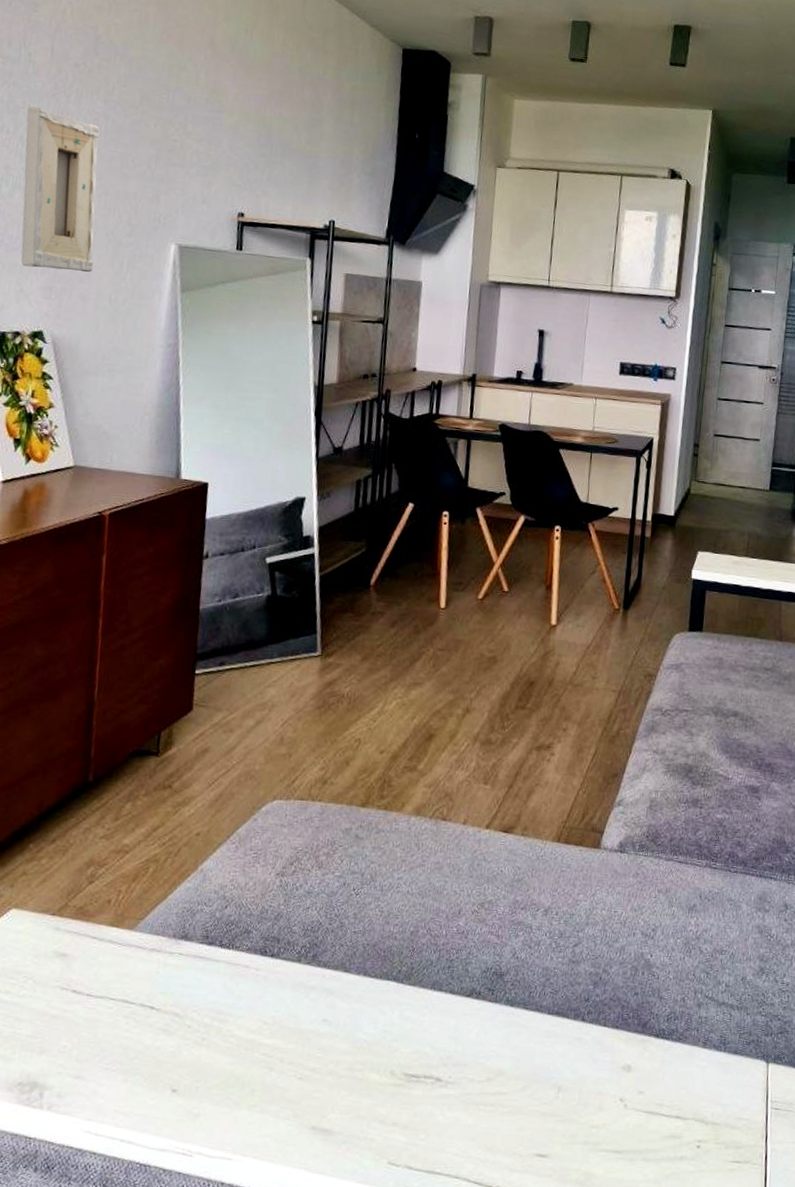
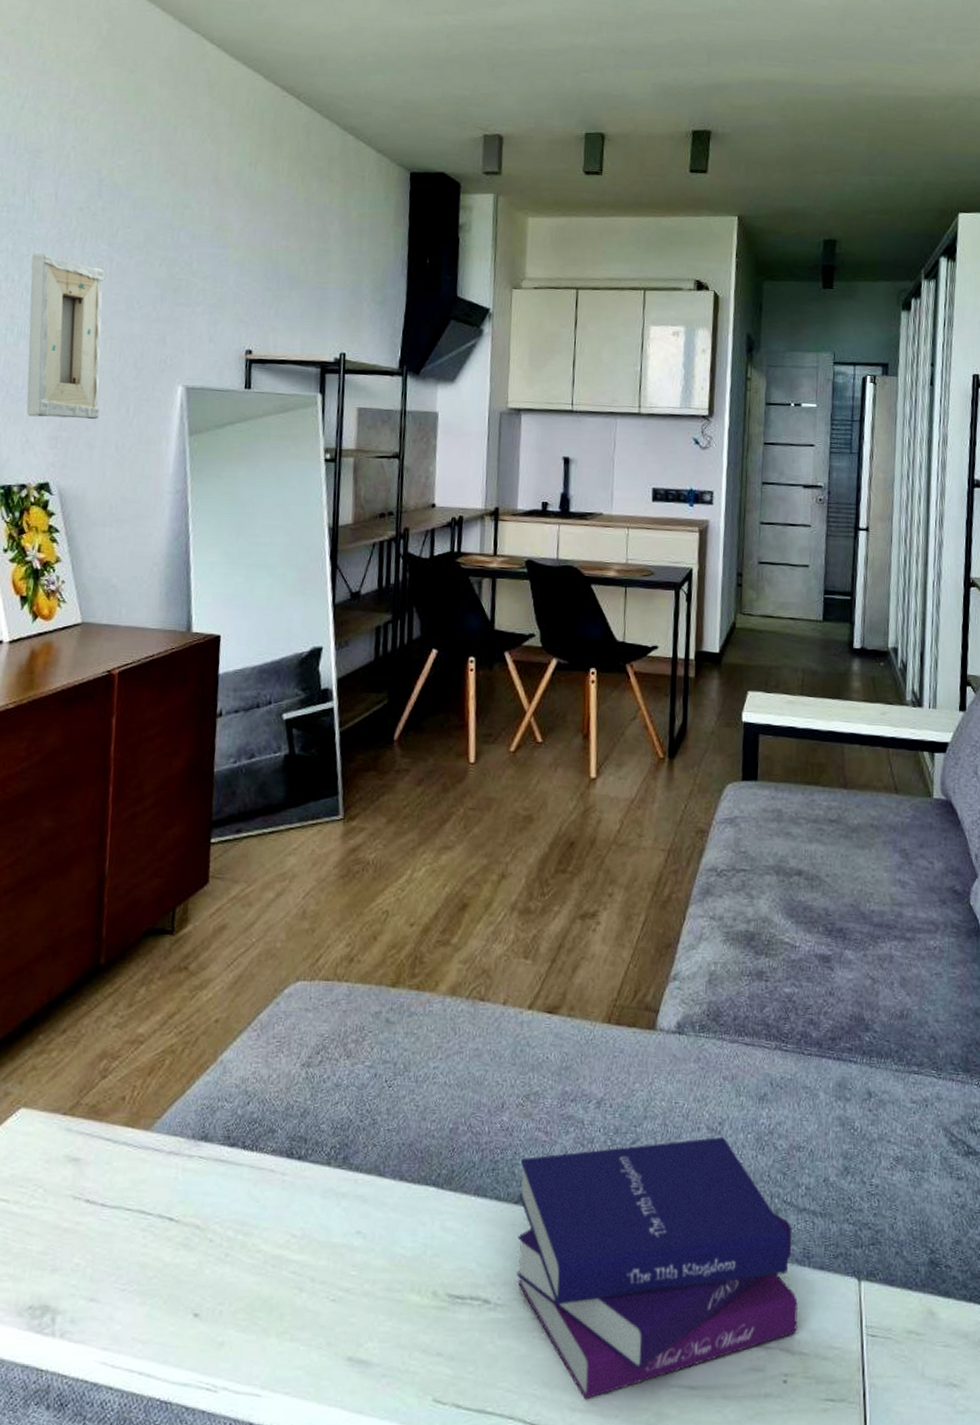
book: none [466,941,713,1162] -> present [516,1136,798,1400]

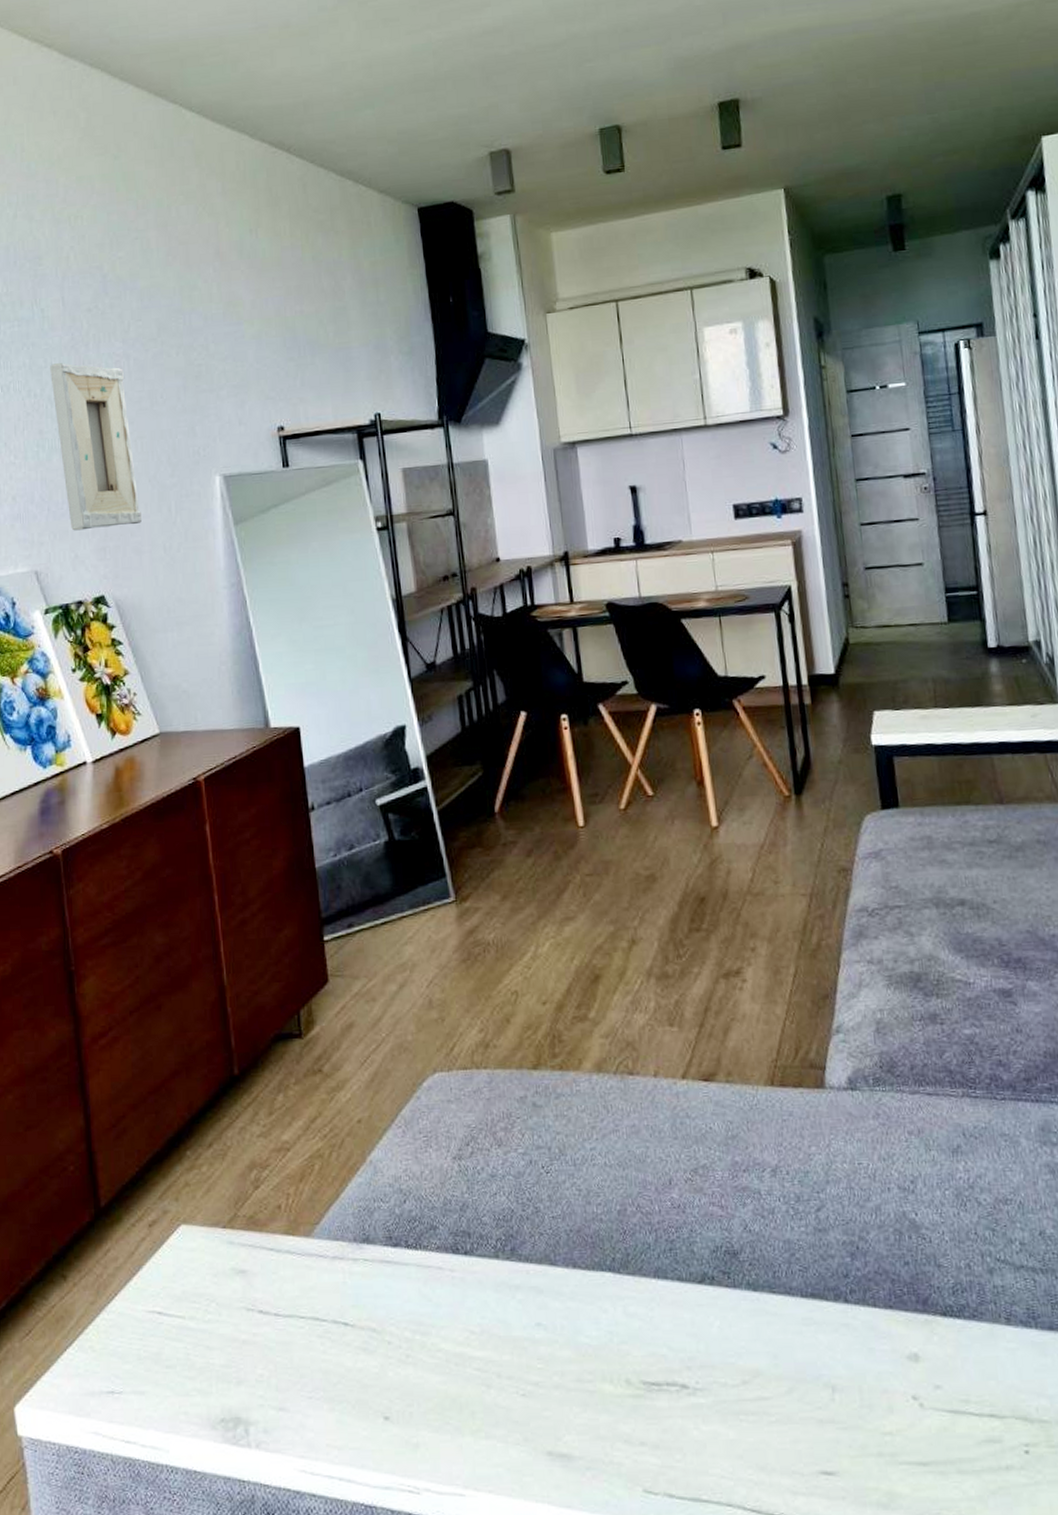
book: present [516,1136,798,1400] -> none [698,1195,1033,1482]

